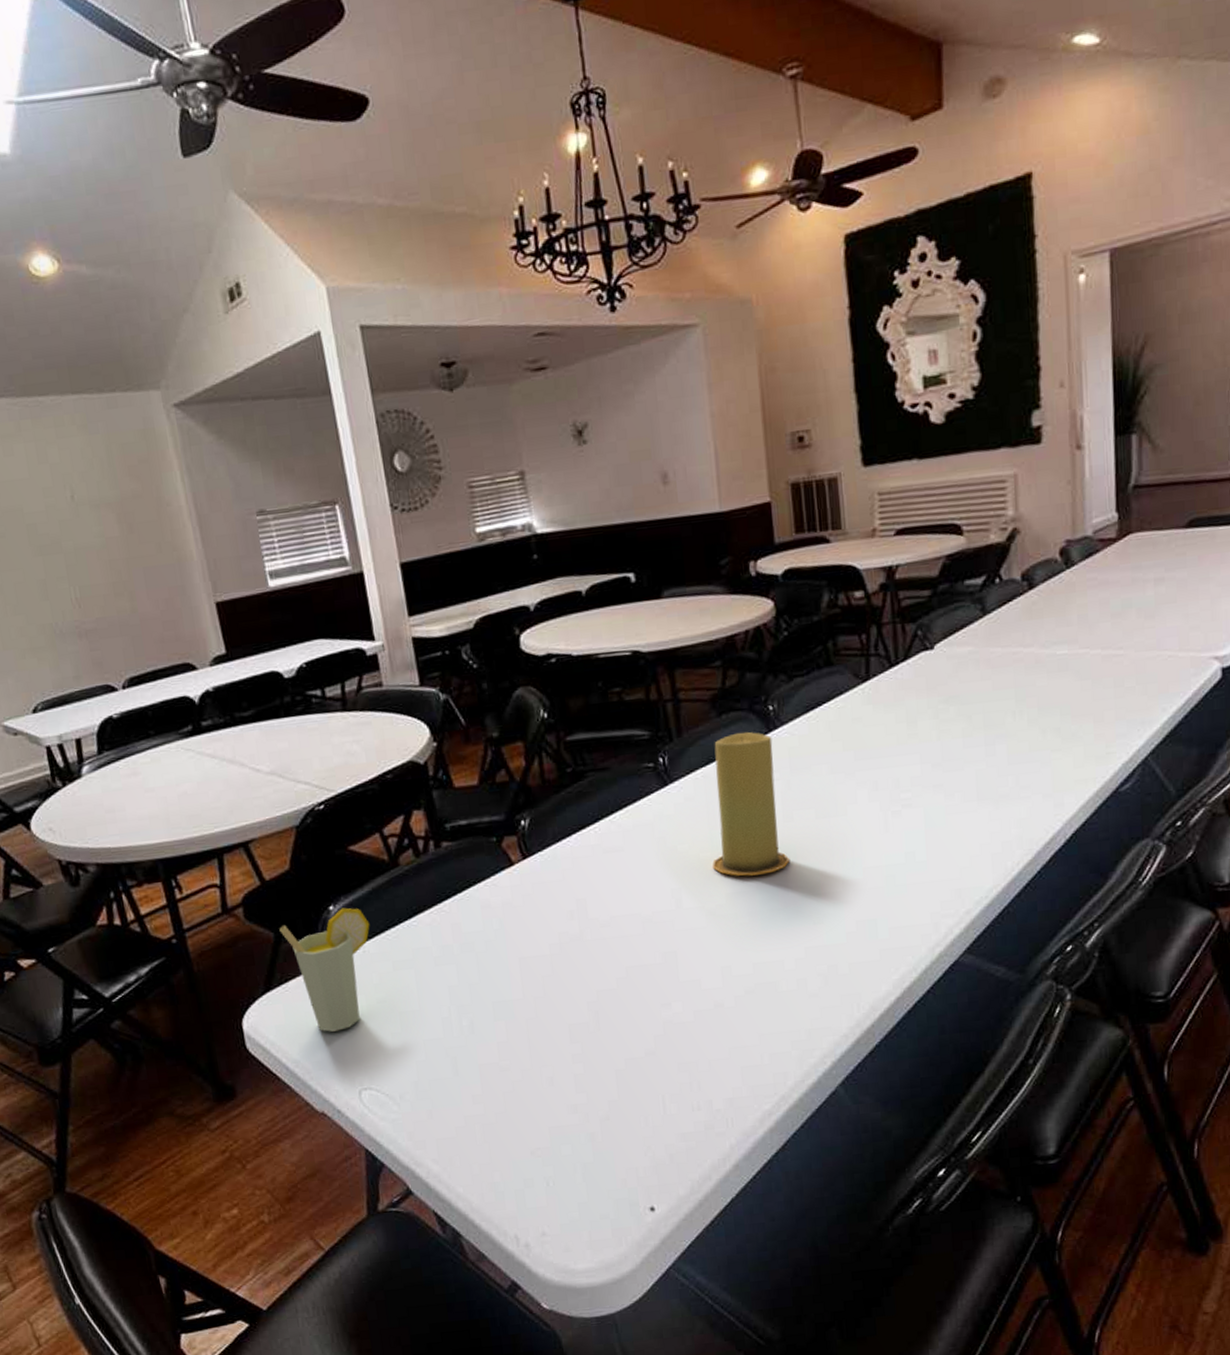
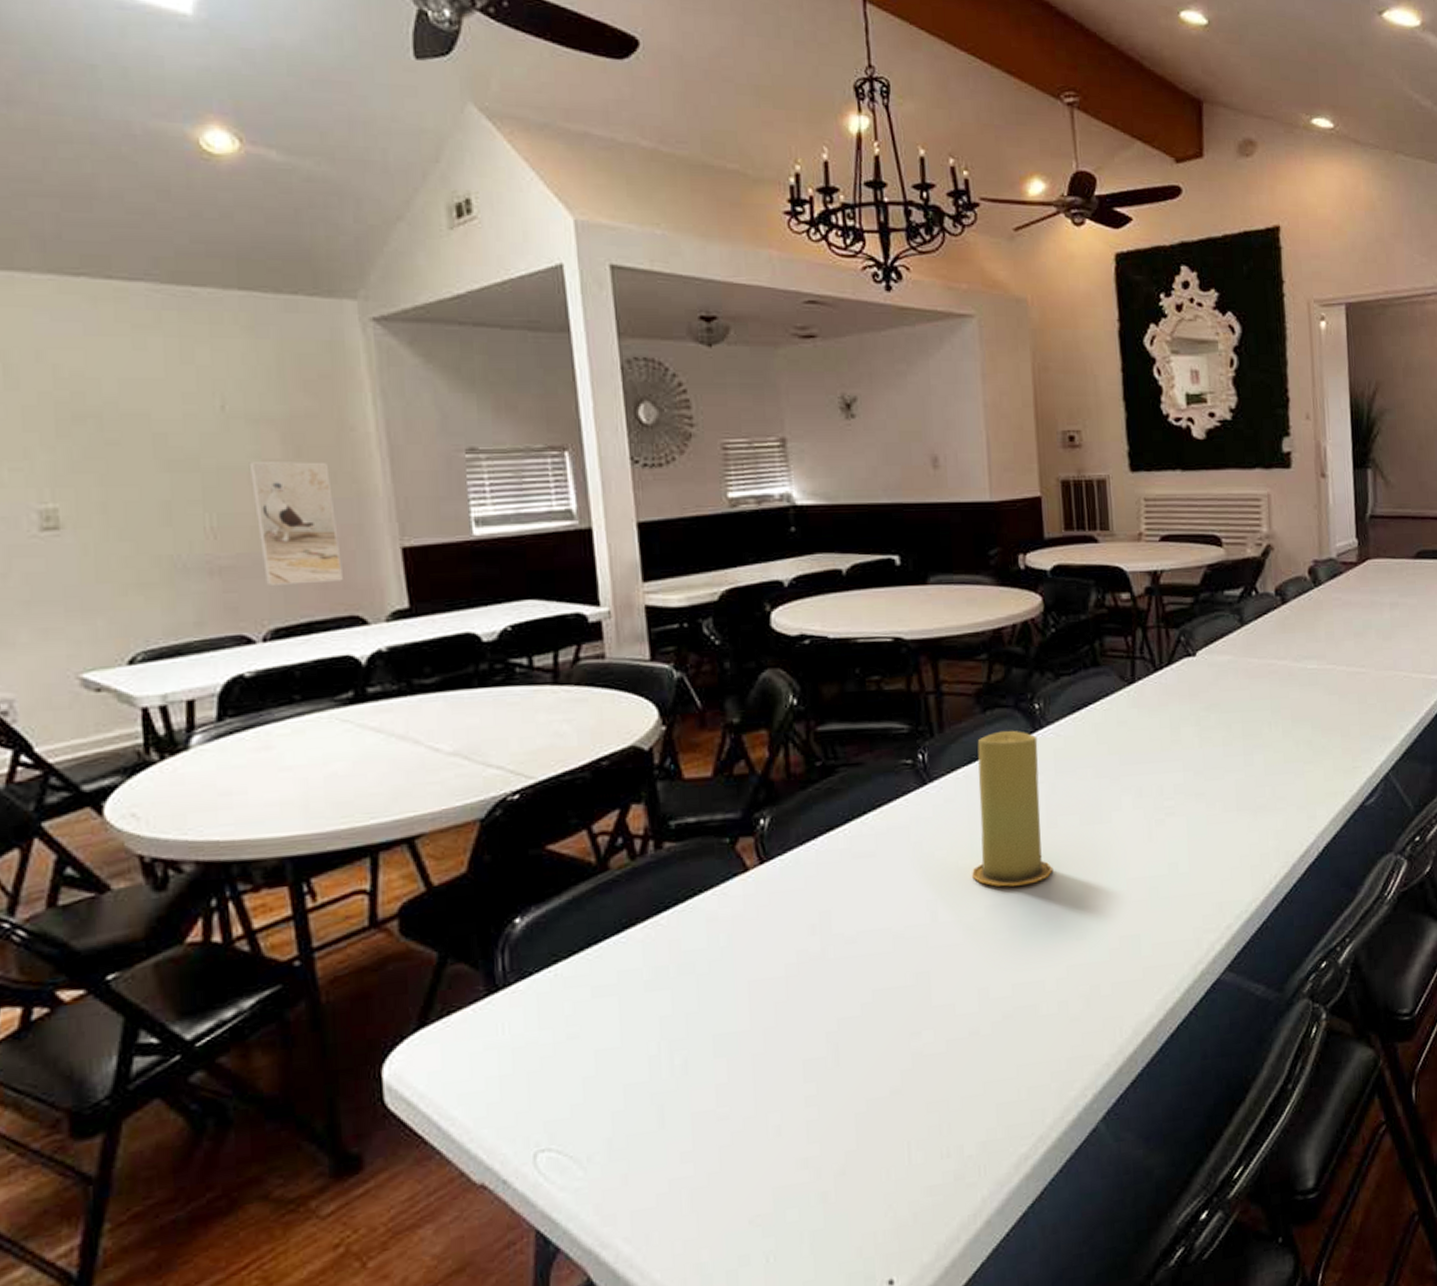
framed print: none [96,536,175,643] -> present [248,462,343,585]
cup: present [279,908,370,1032] -> none [446,920,566,1078]

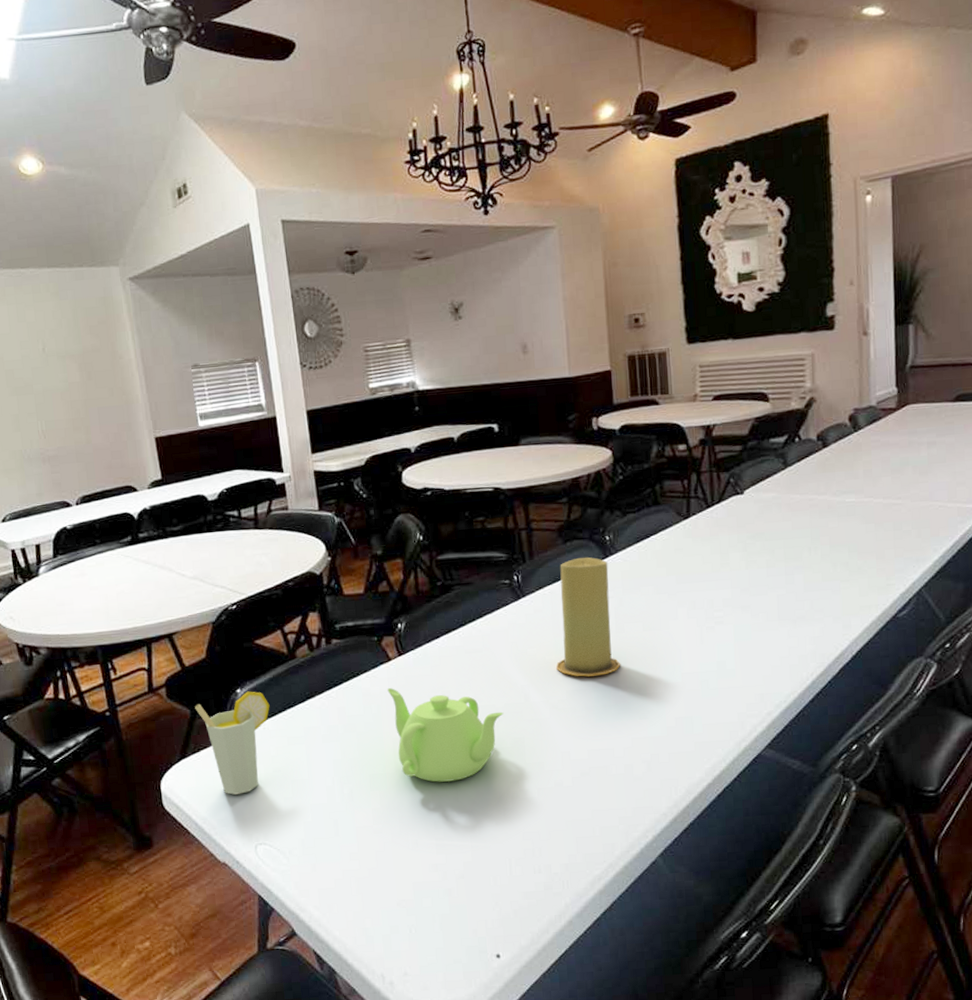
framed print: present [248,462,343,585] -> none [61,382,120,467]
cup: none [446,920,566,1078] -> present [195,691,270,795]
teapot: none [742,909,903,1040] -> present [387,688,504,782]

